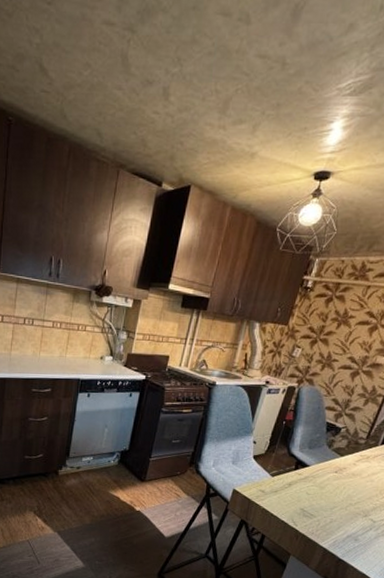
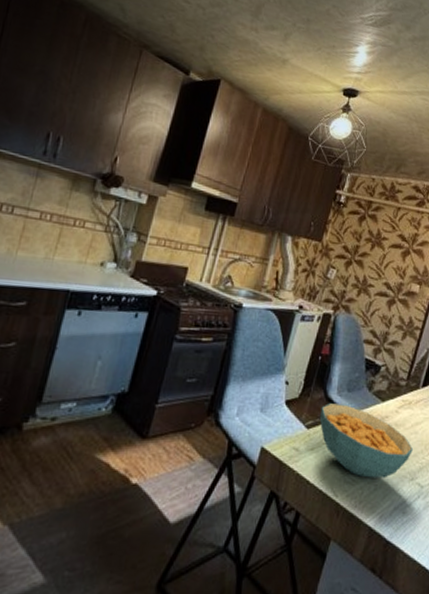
cereal bowl: none [282,458,368,514] -> present [319,403,413,478]

